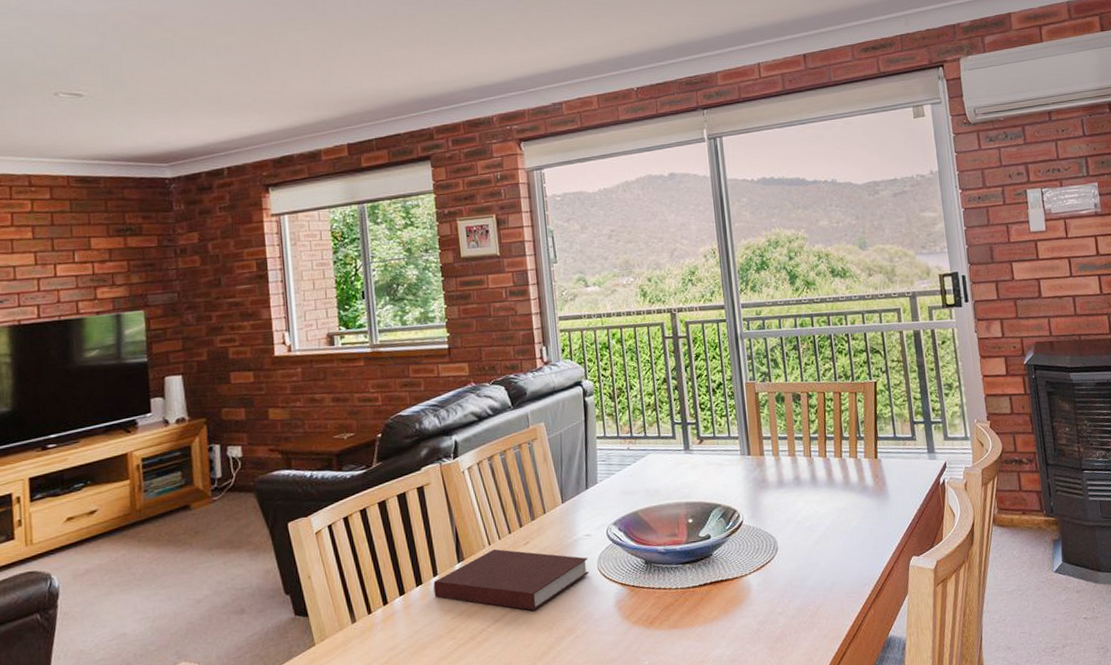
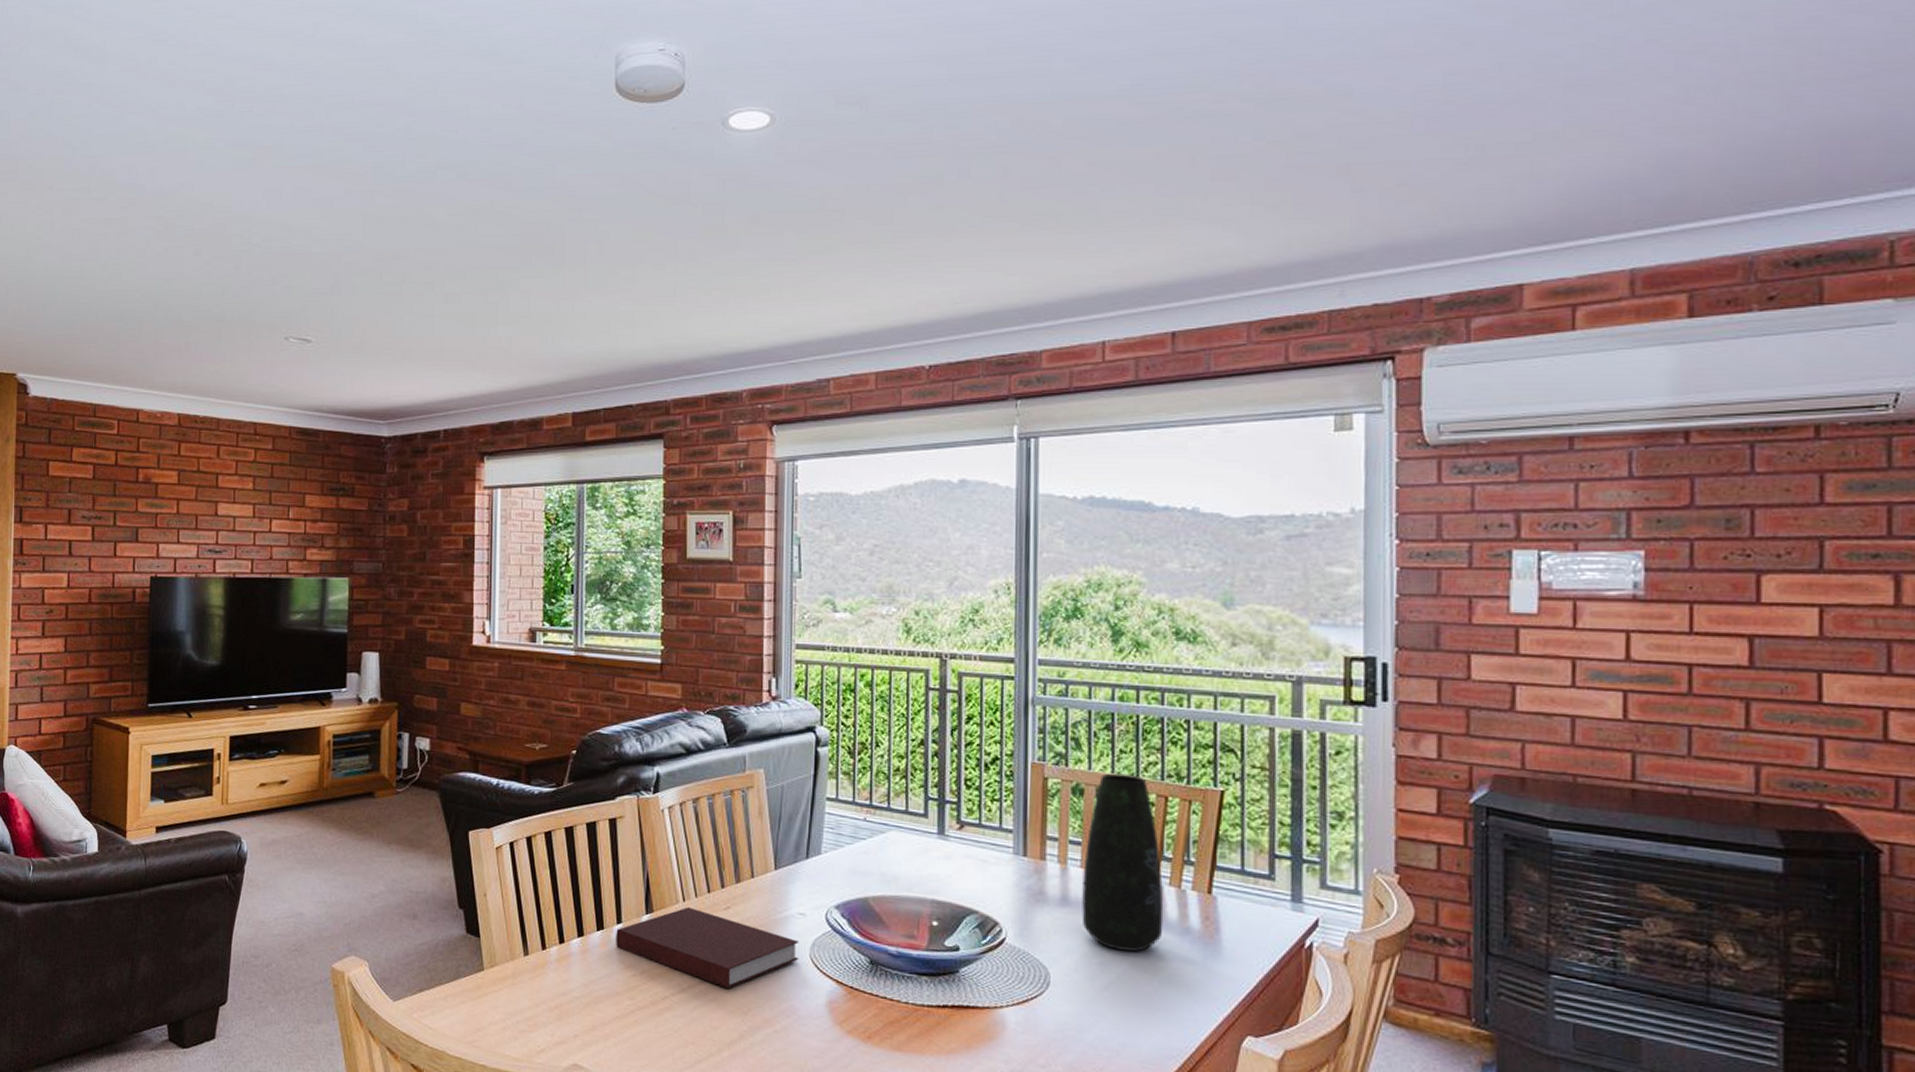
vase: none [790,380,850,513] -> present [1082,773,1164,952]

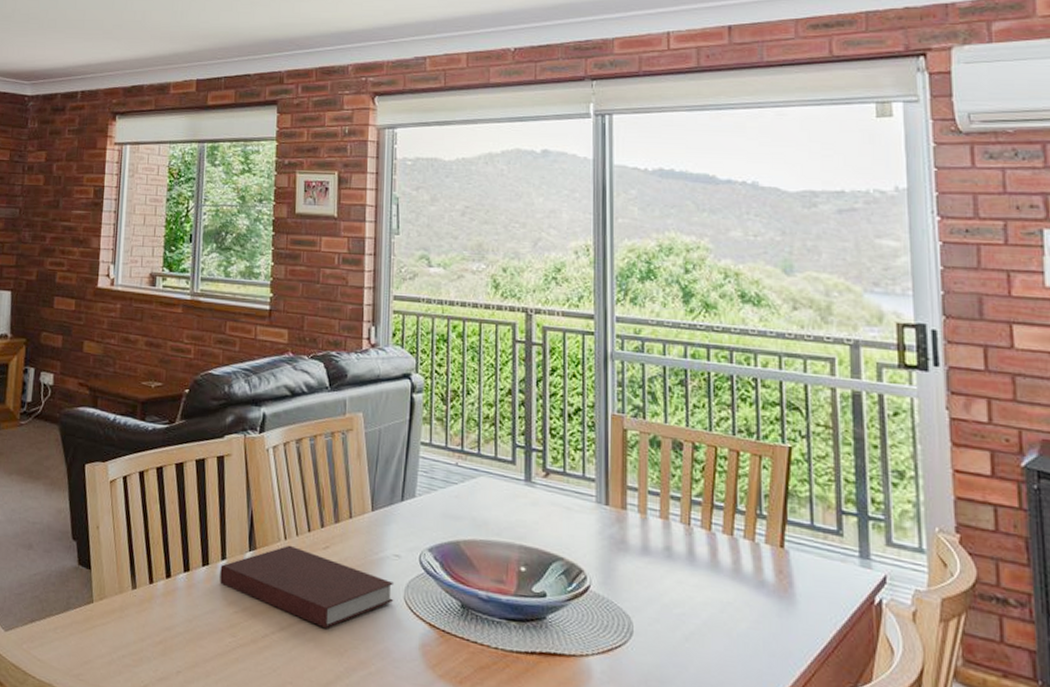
vase: present [1082,773,1164,952] -> none [662,427,740,604]

